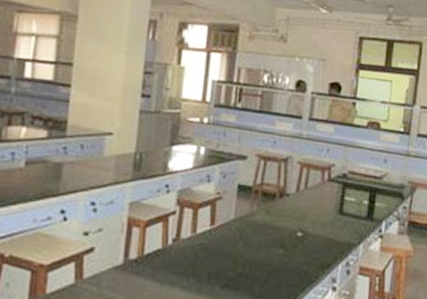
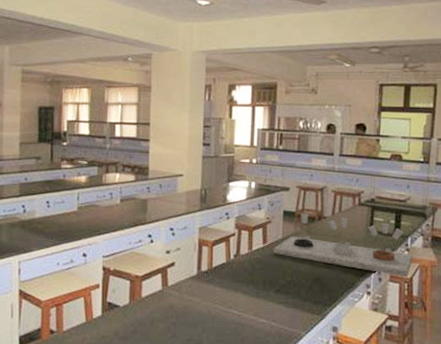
laboratory equipment: none [222,188,387,270] -> present [273,213,413,278]

